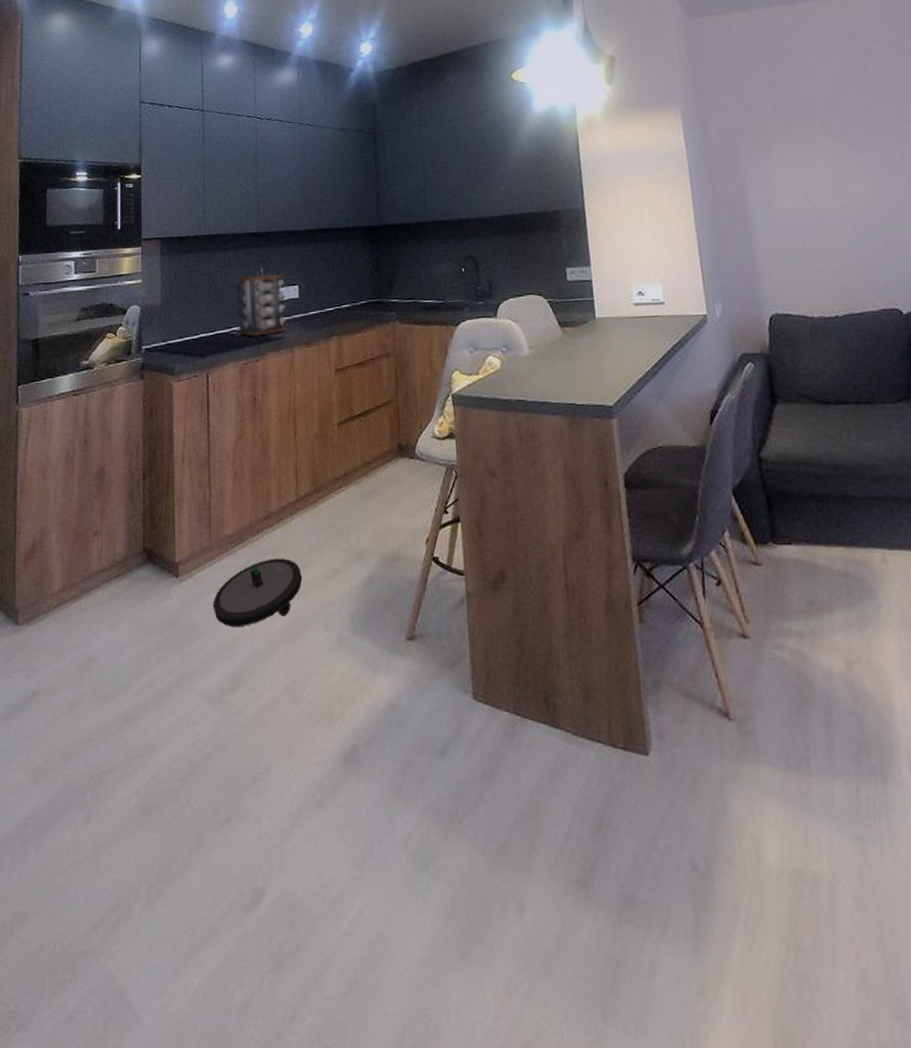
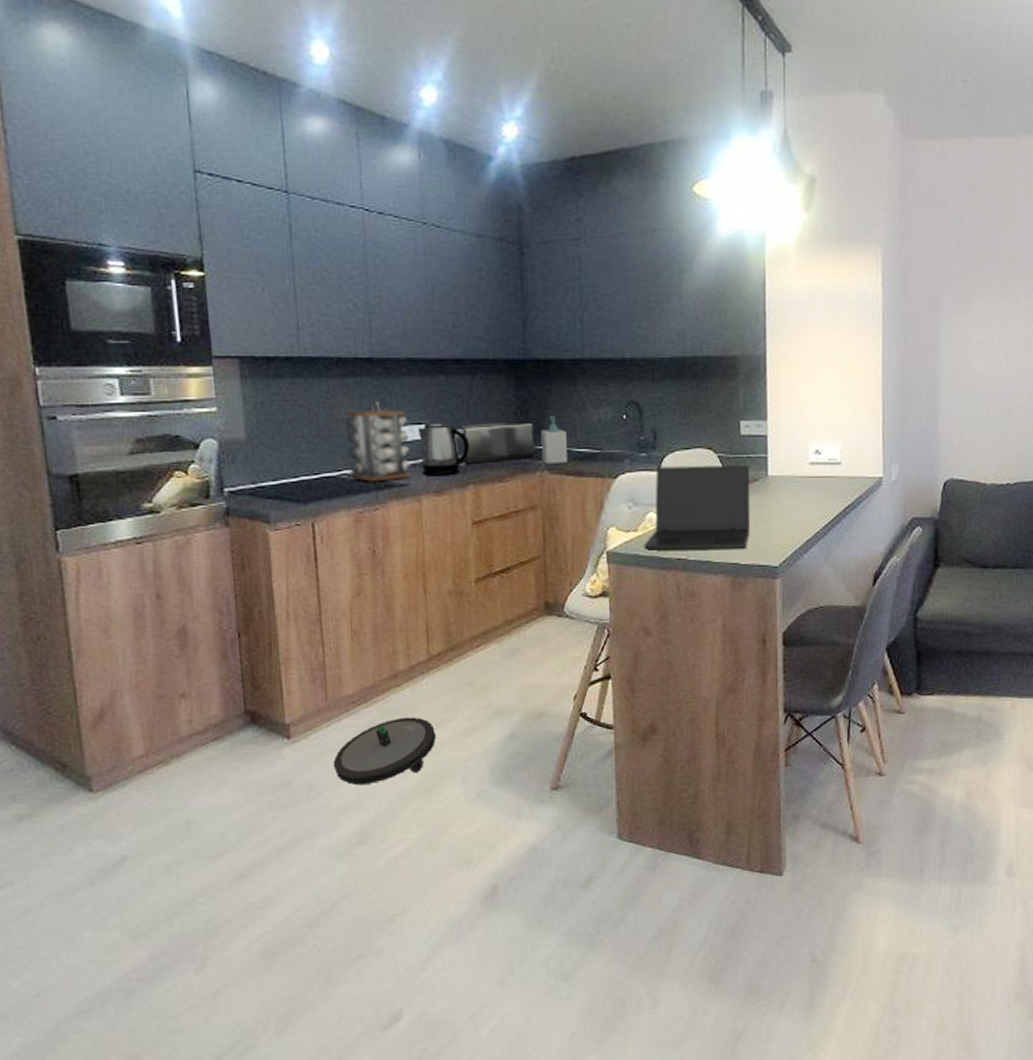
kettle: none [292,283,334,330] -> present [417,423,470,477]
toaster: none [319,278,389,318] -> present [450,421,536,464]
soap bottle: none [393,272,415,316] -> present [541,416,567,465]
laptop: none [485,309,583,393] -> present [643,465,749,550]

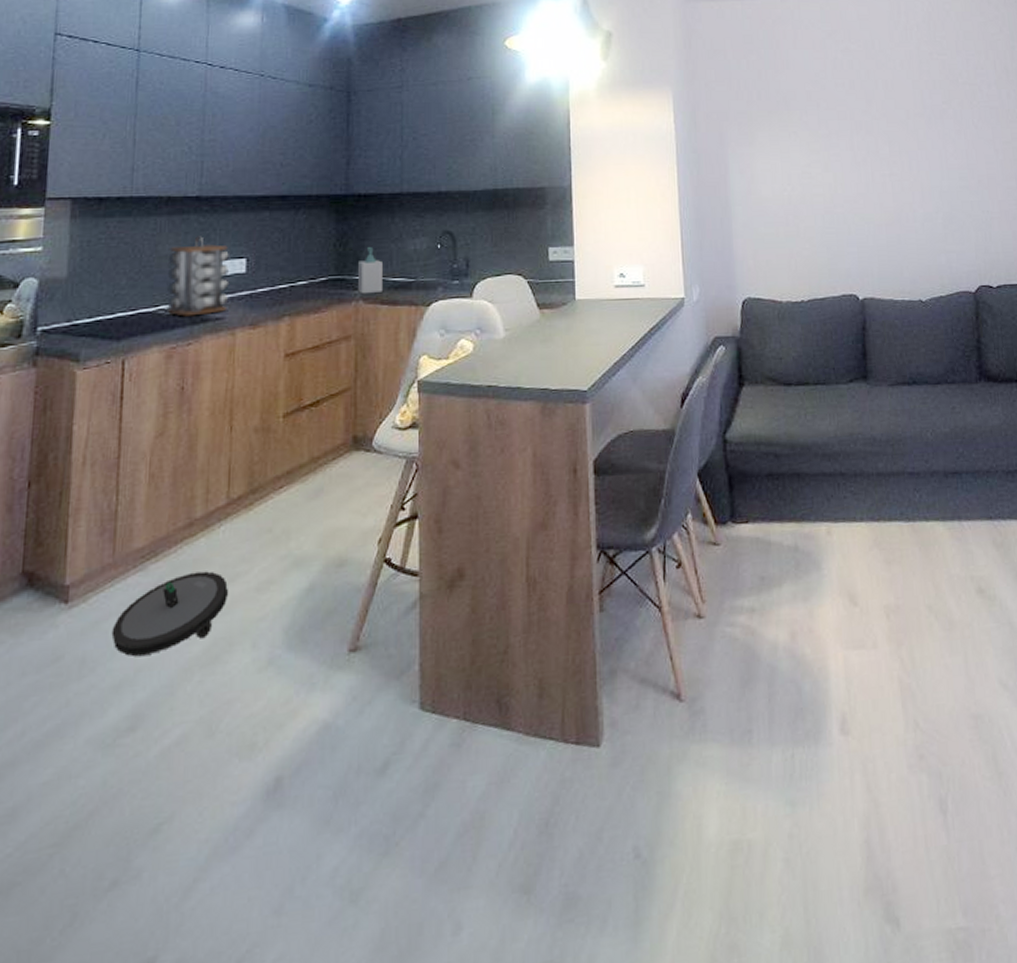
kettle: present [417,423,470,477] -> none [238,256,289,309]
toaster: present [450,421,536,464] -> none [271,253,352,296]
laptop: present [643,465,749,550] -> none [454,290,559,378]

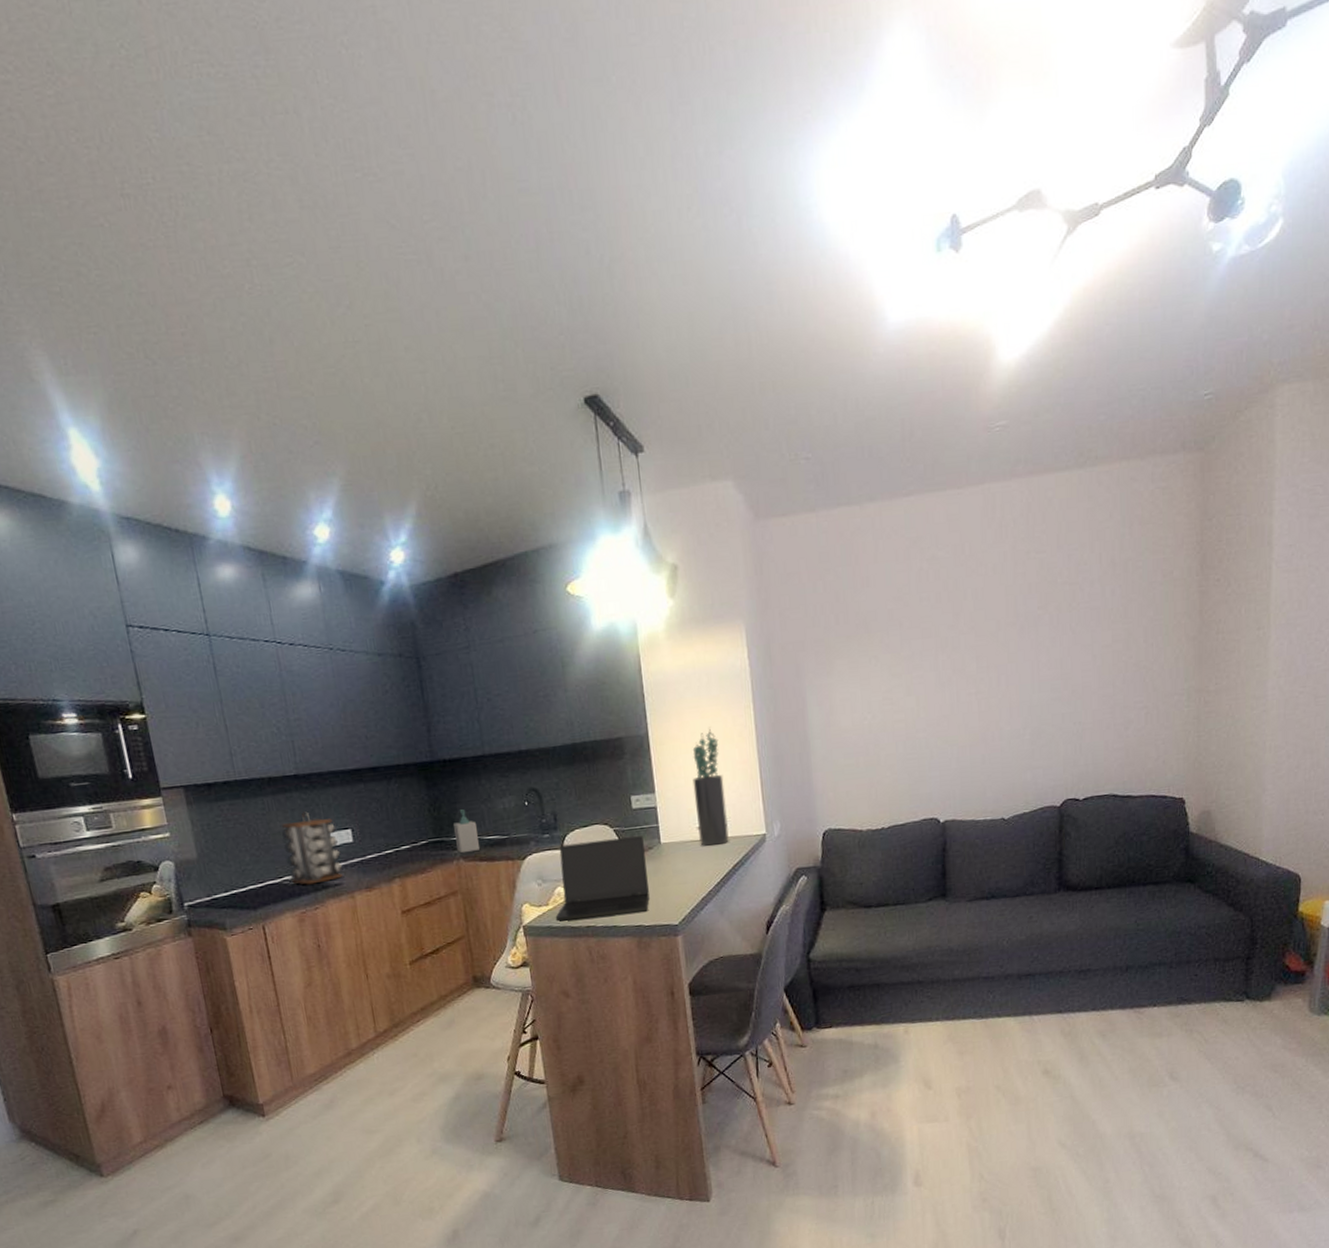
robot vacuum: present [111,571,229,657] -> none [304,1088,392,1152]
laptop: none [454,290,559,378] -> present [555,836,650,922]
vase: none [613,186,647,306] -> present [692,728,729,846]

